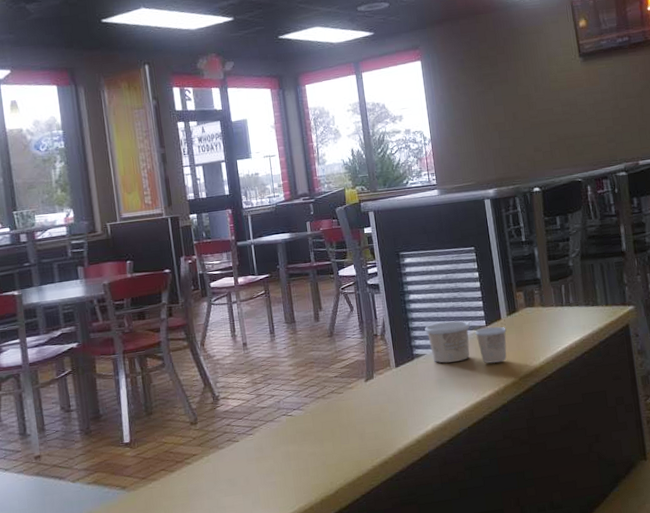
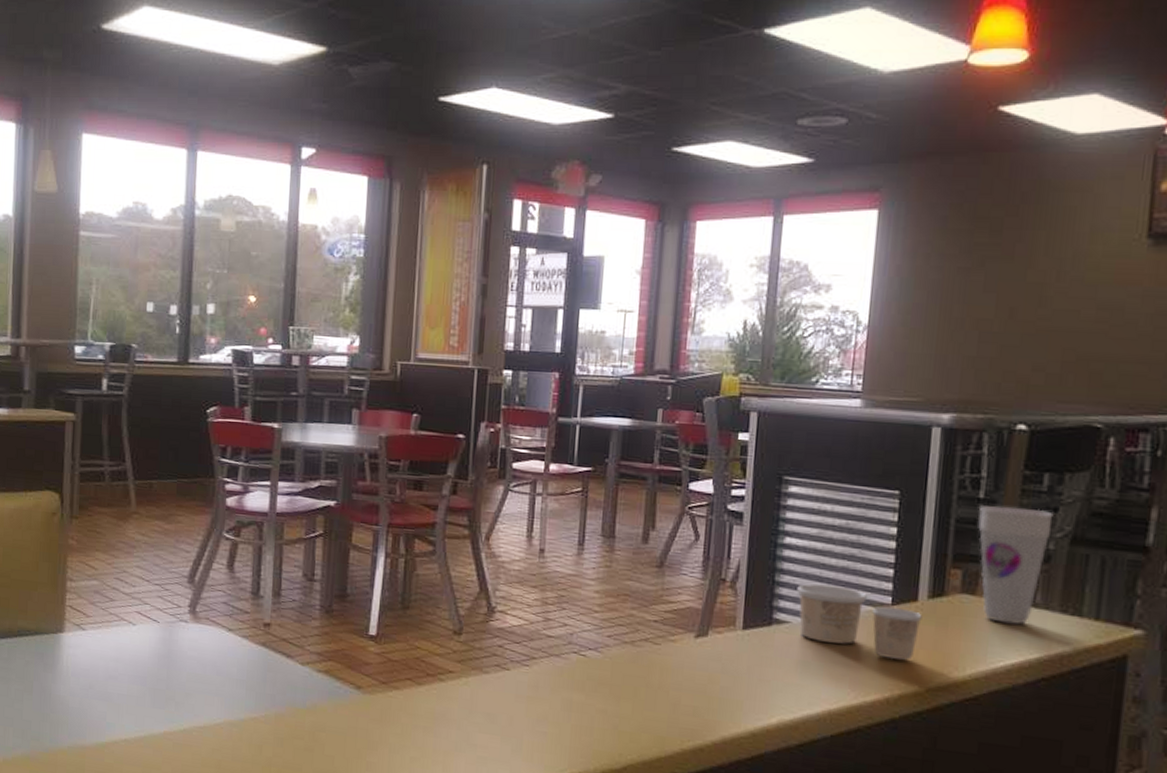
cup: none [523,241,569,322] -> present [978,505,1054,625]

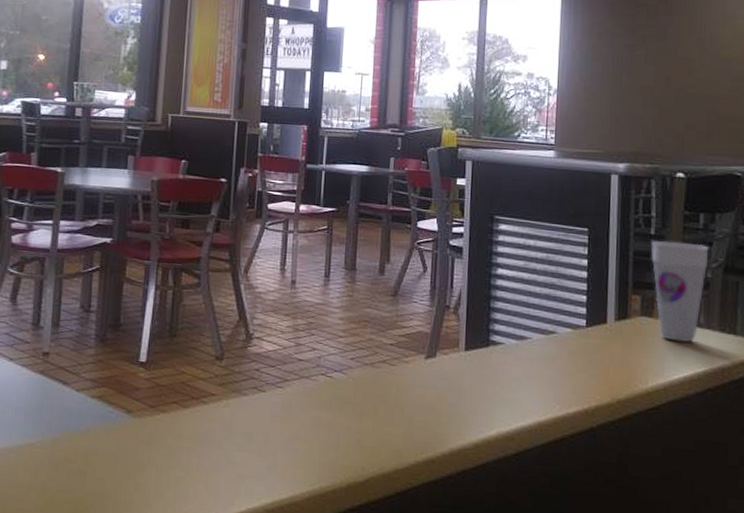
paper cup: present [796,583,922,660] -> none [509,309,611,375]

